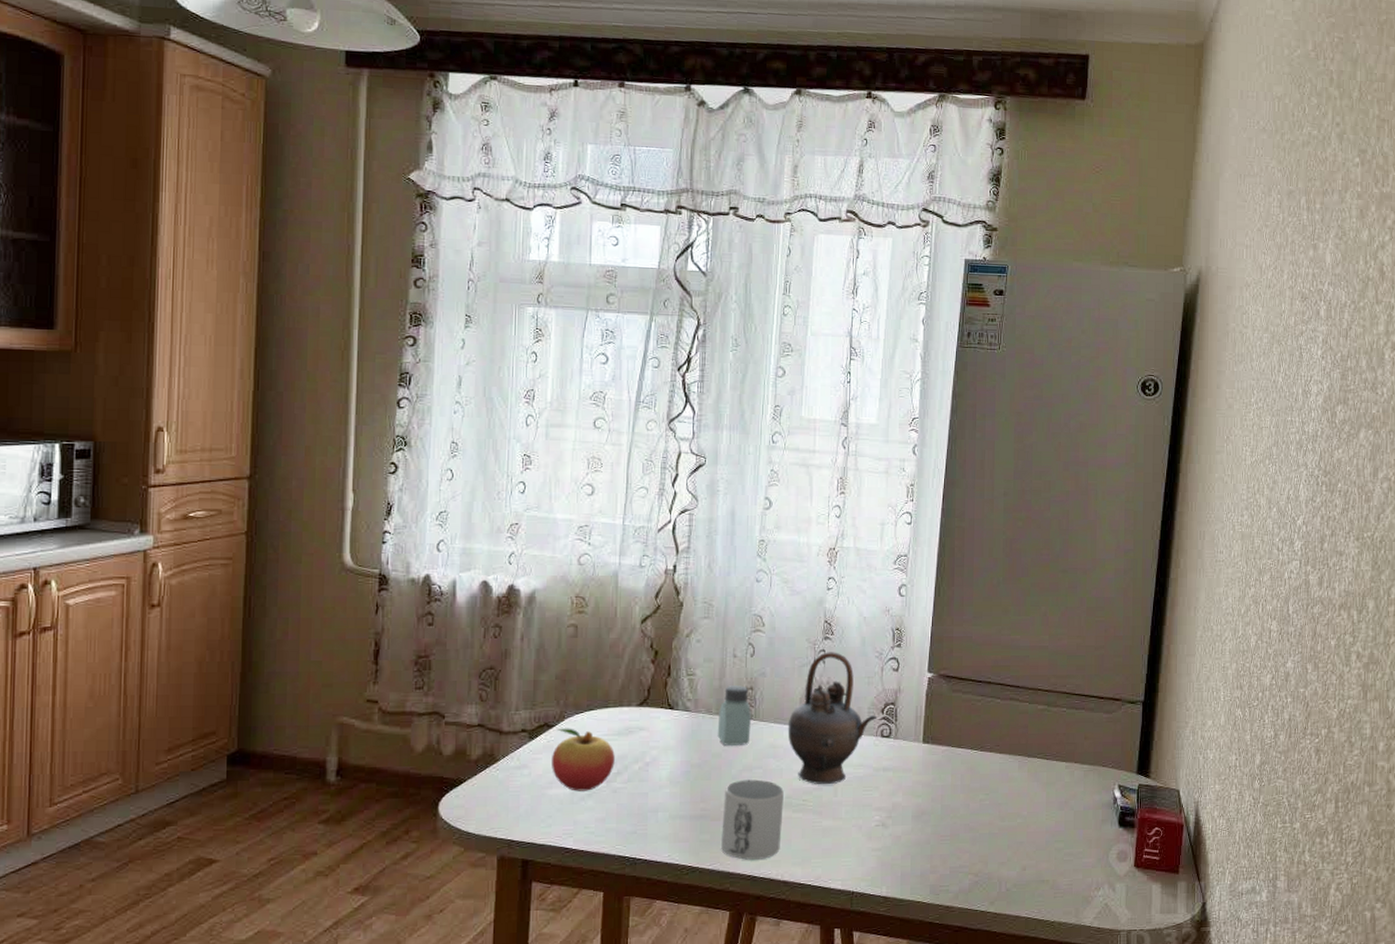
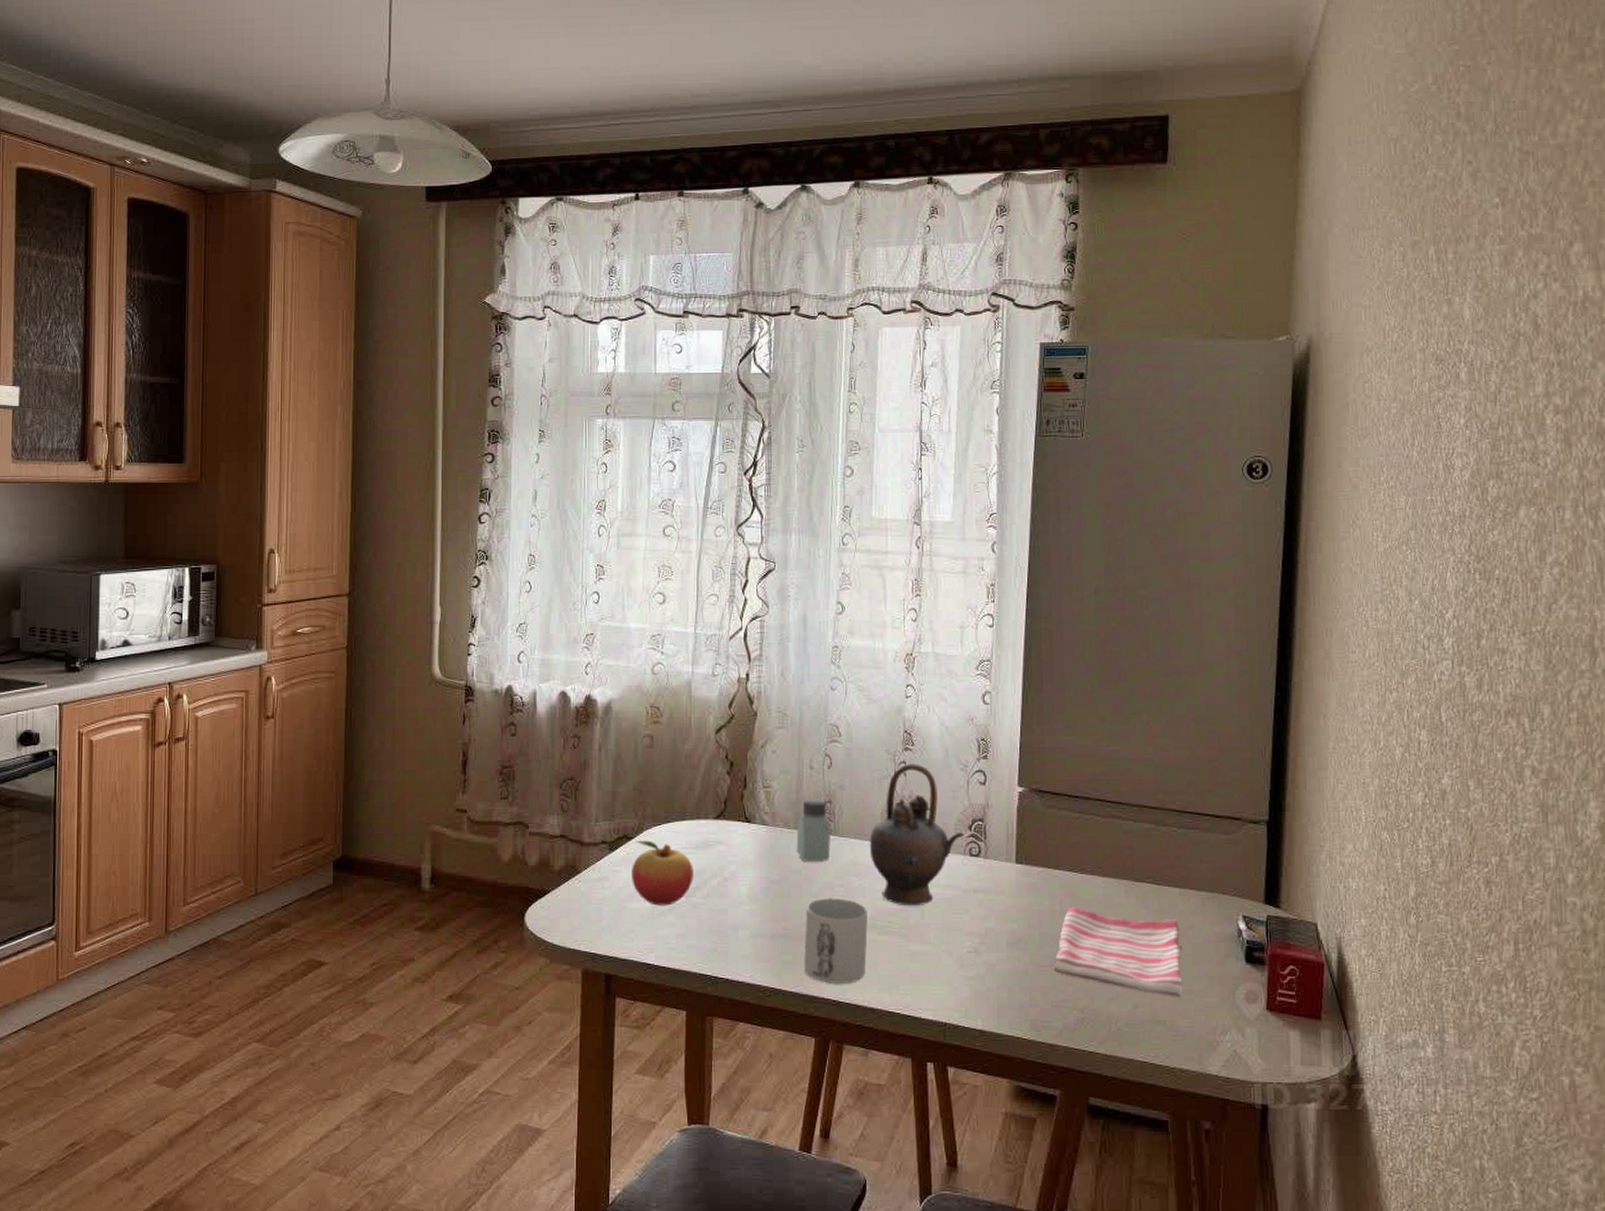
dish towel: none [952,781,1066,860] -> present [1053,907,1183,998]

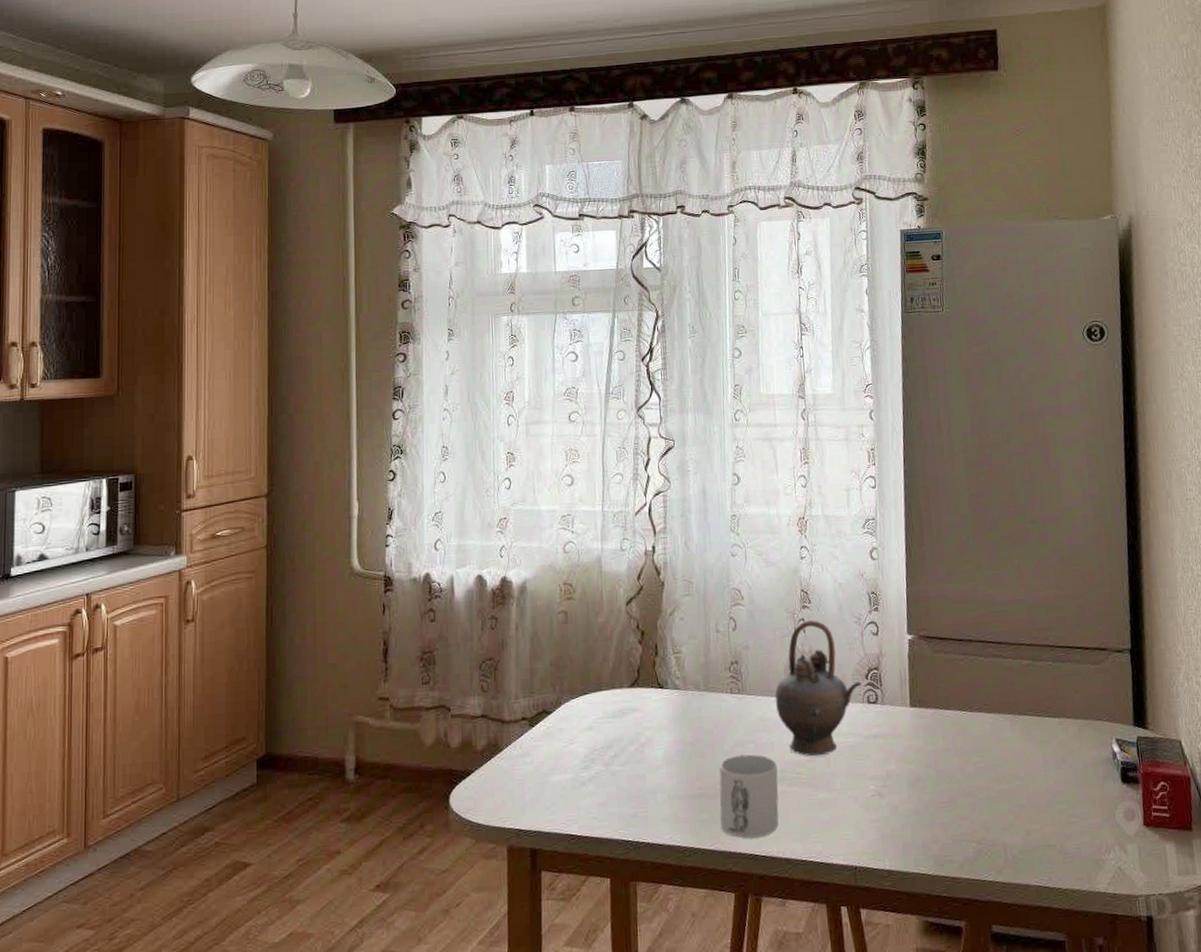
fruit: present [632,840,693,906] -> none [552,713,612,777]
saltshaker: present [796,799,831,862] -> none [707,660,740,722]
dish towel: present [1053,907,1183,998] -> none [951,743,1069,822]

